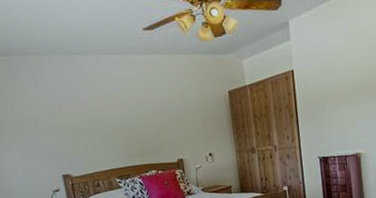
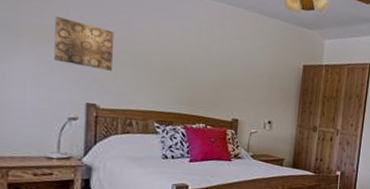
wall art: none [24,108,75,146] -> present [54,17,115,71]

